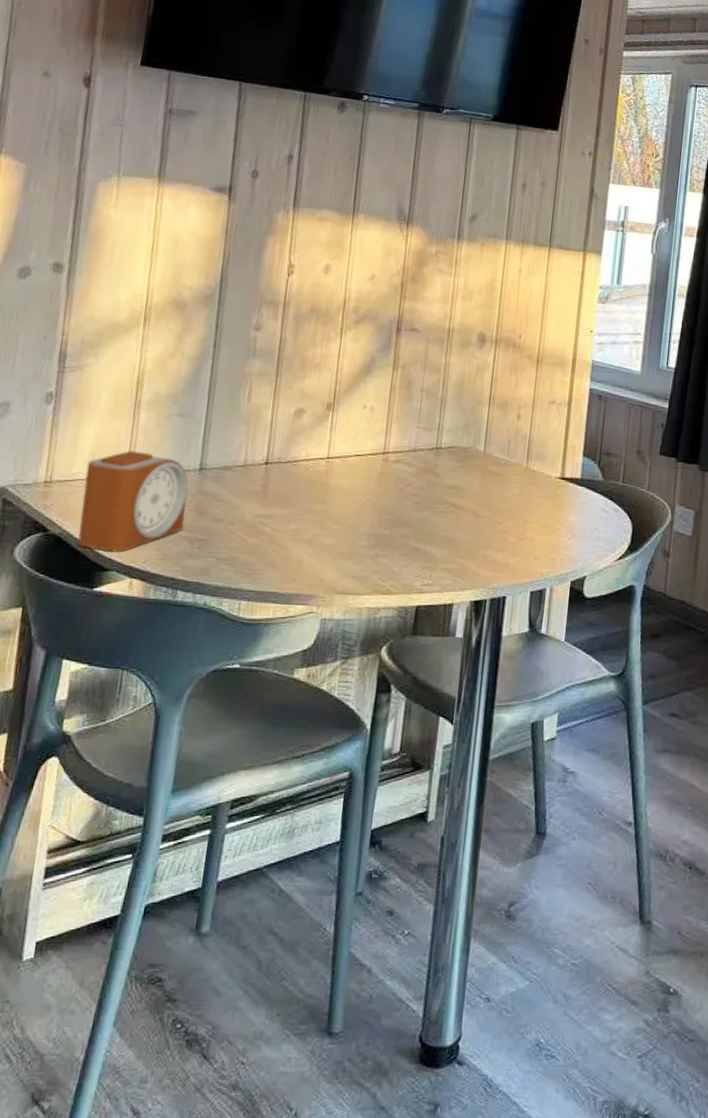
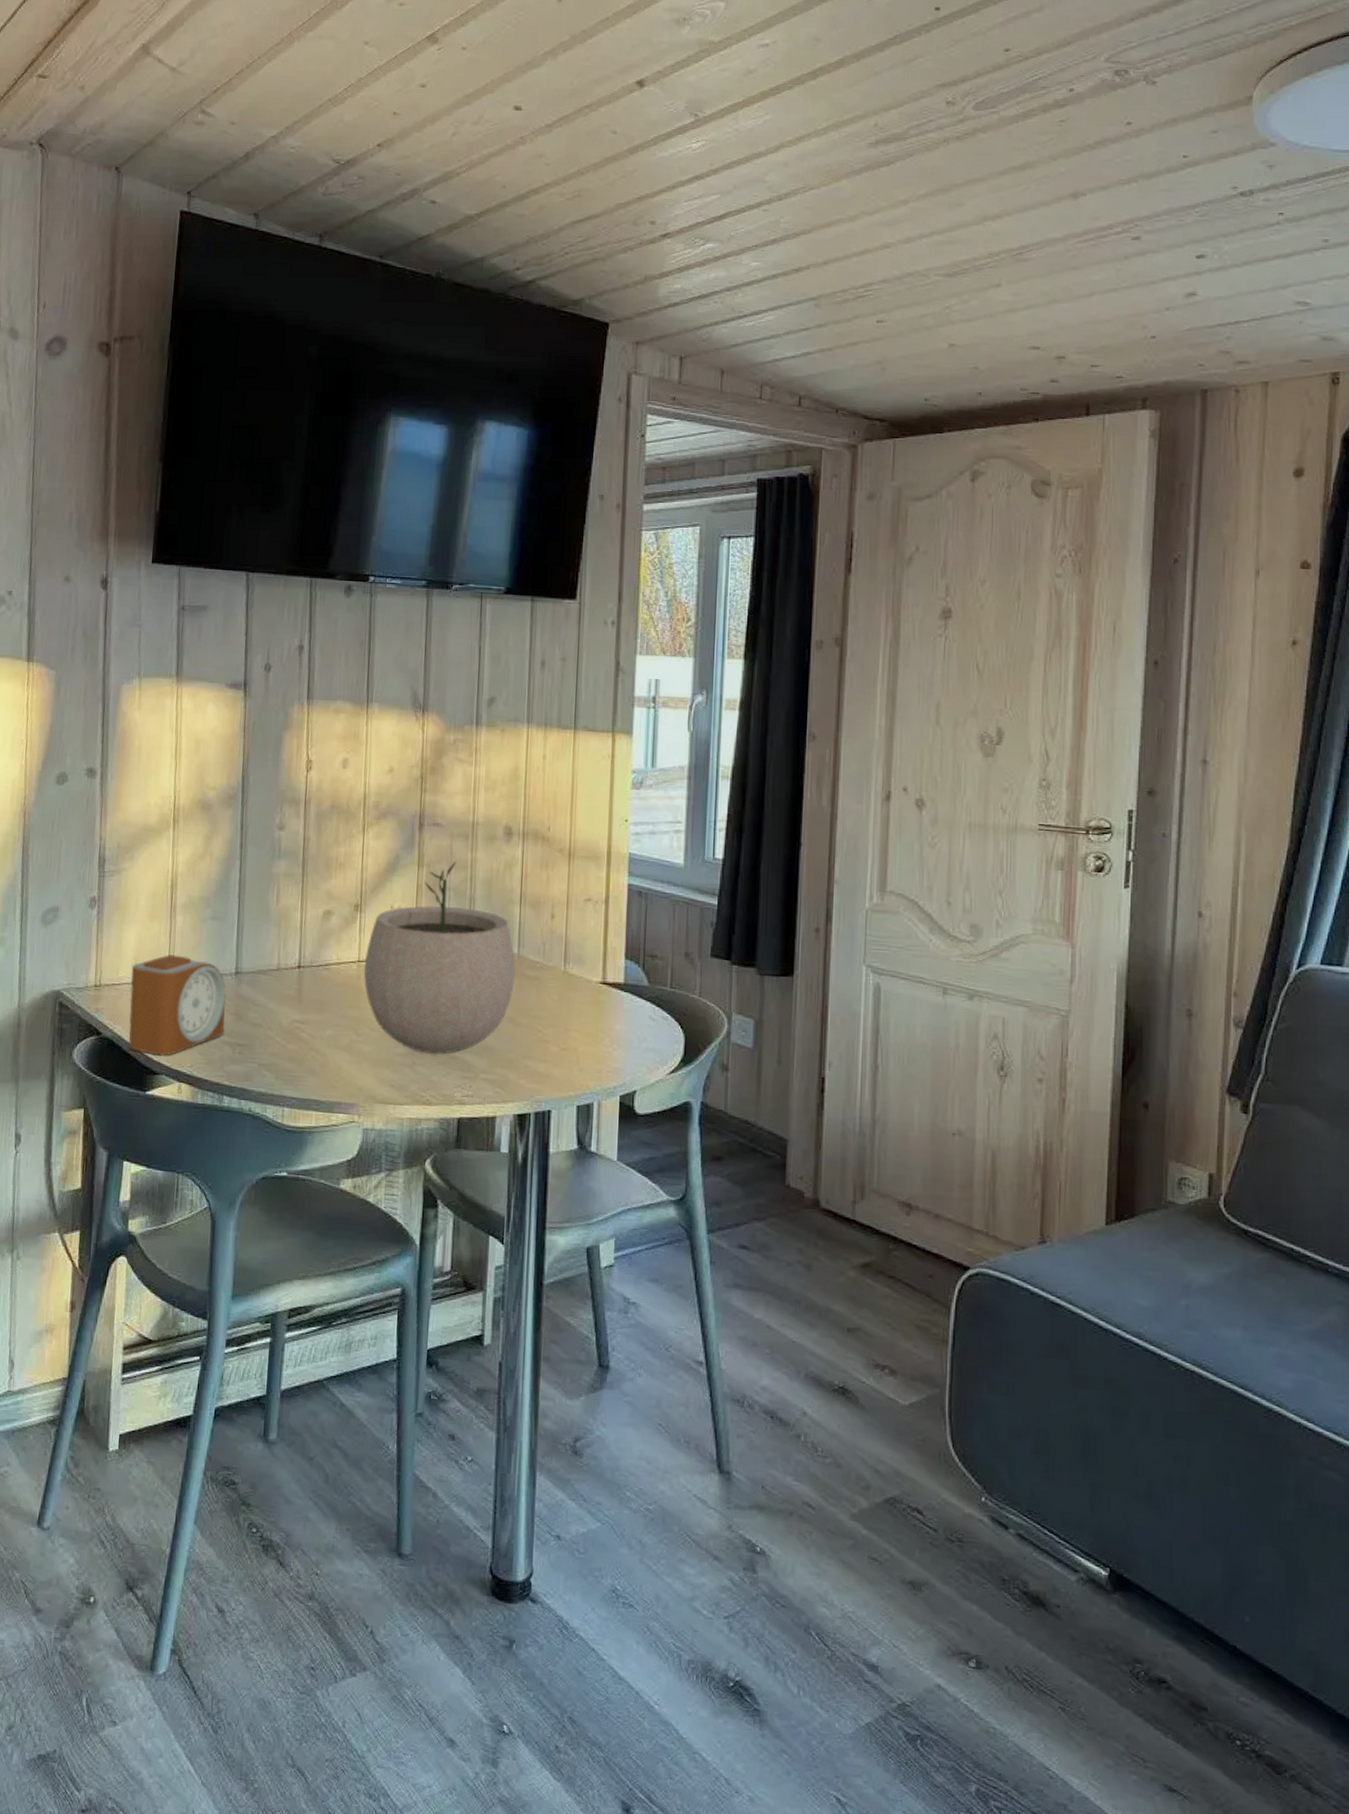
plant pot: none [332,364,481,547] -> present [363,861,516,1055]

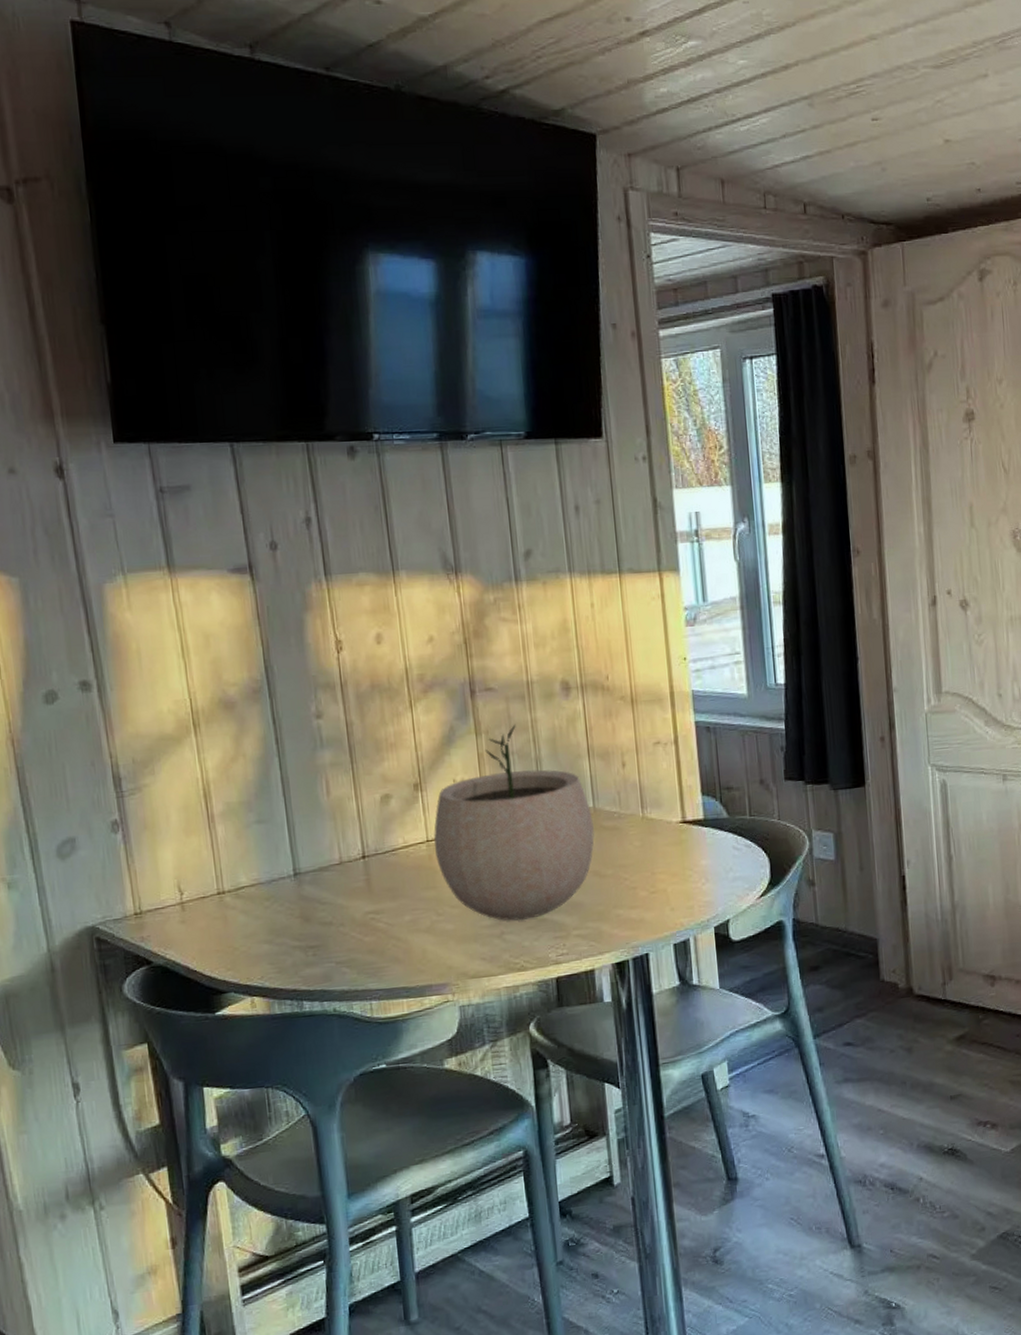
alarm clock: present [129,955,226,1056] -> none [174,866,293,974]

